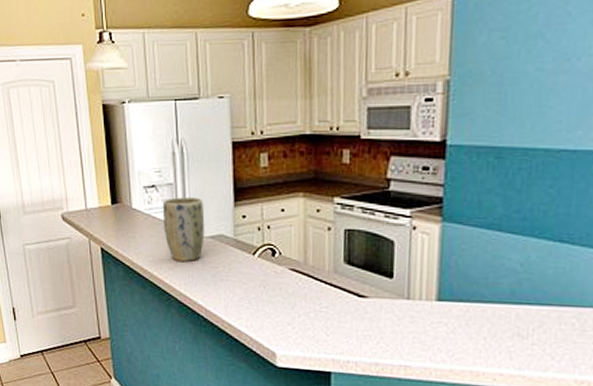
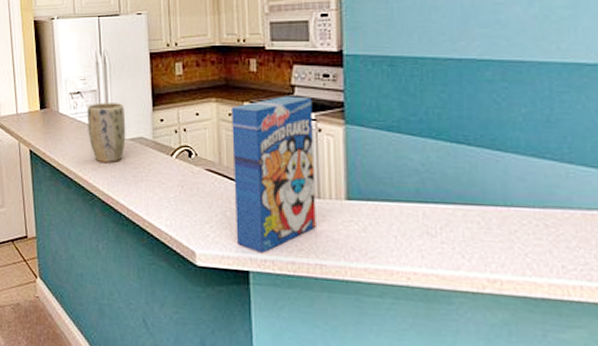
cereal box: none [319,190,409,354] -> present [232,96,316,253]

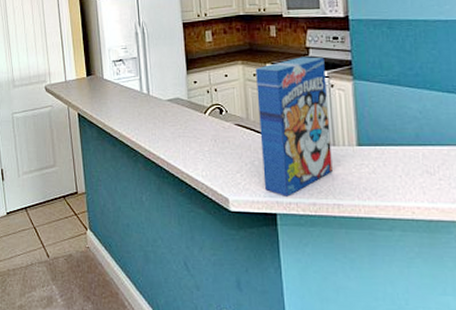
plant pot: present [87,103,126,162] -> none [128,68,164,121]

